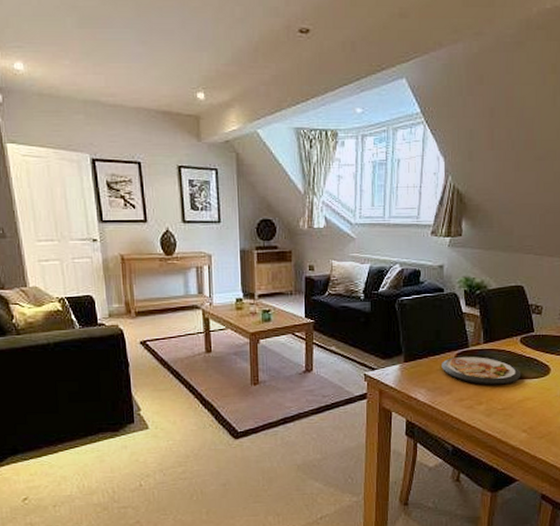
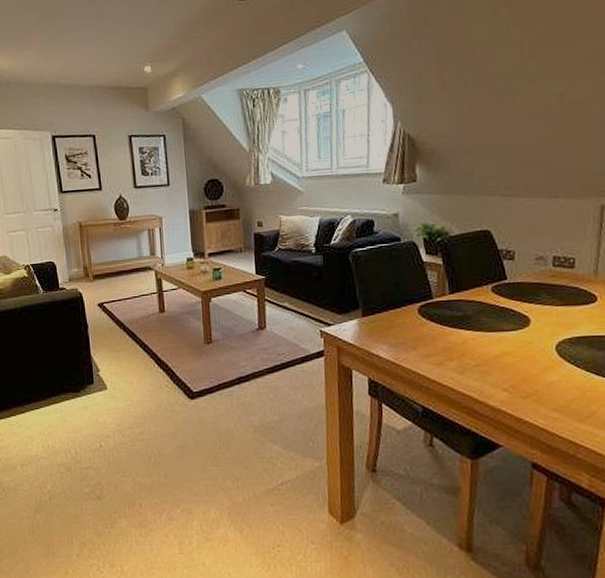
dish: present [442,355,522,385] -> none [403,307,496,339]

